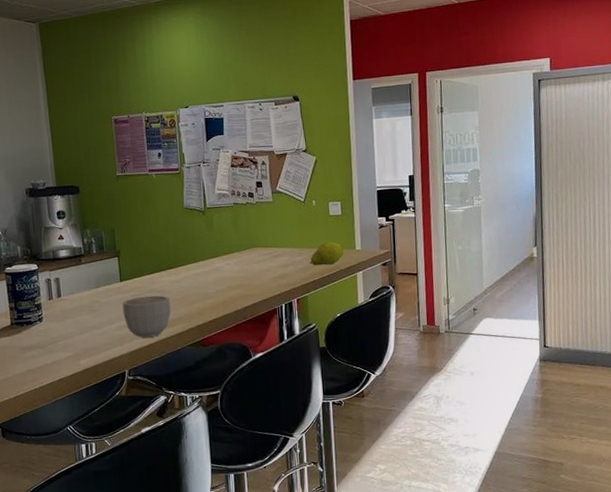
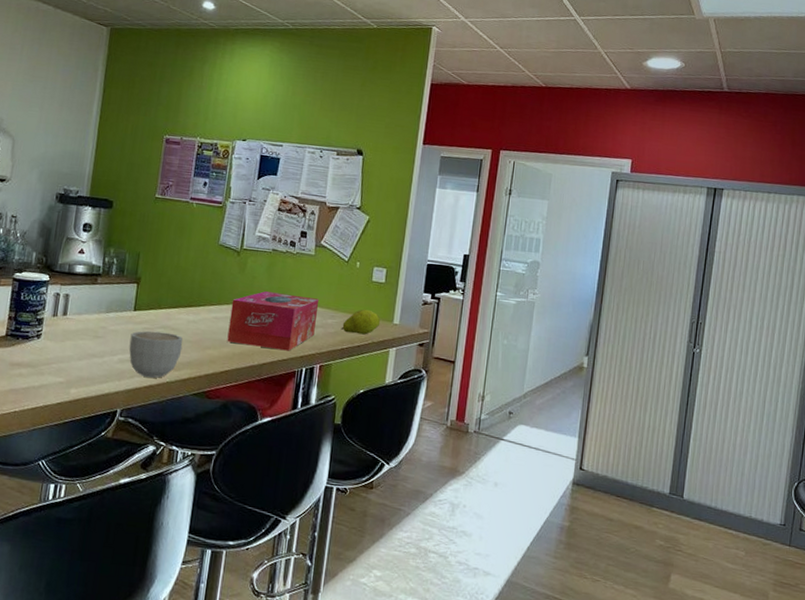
tissue box: none [206,240,287,294] -> present [227,291,320,351]

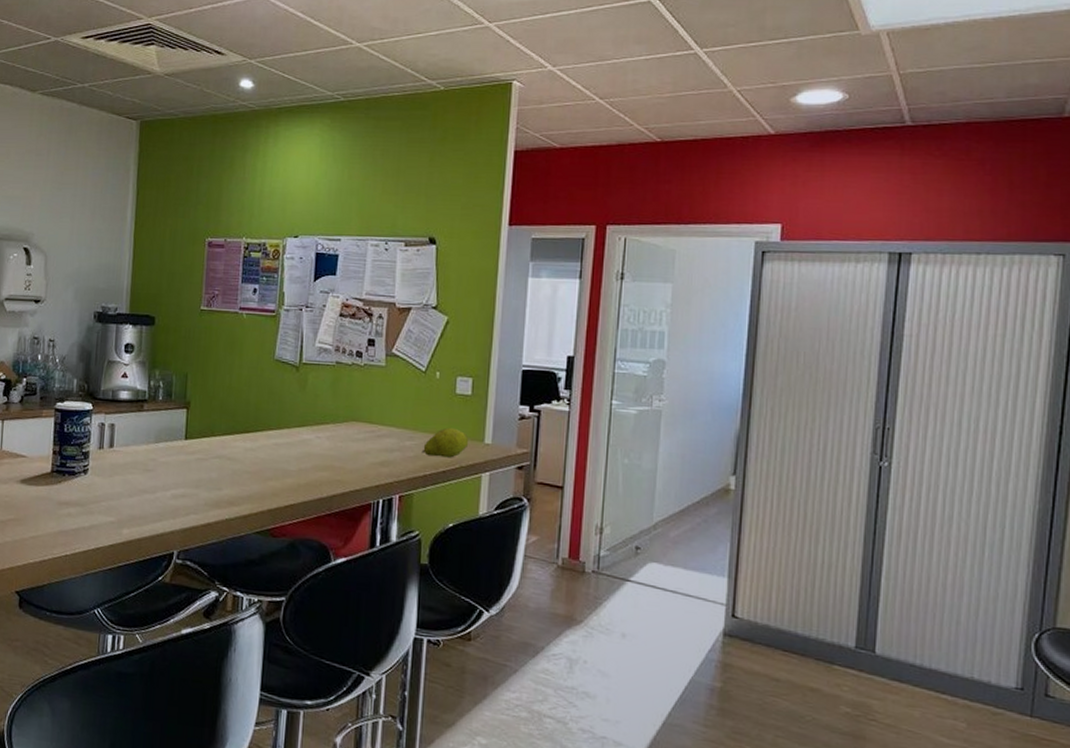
mug: present [129,330,183,378] -> none [182,461,241,515]
tissue box: present [227,291,320,351] -> none [290,411,394,480]

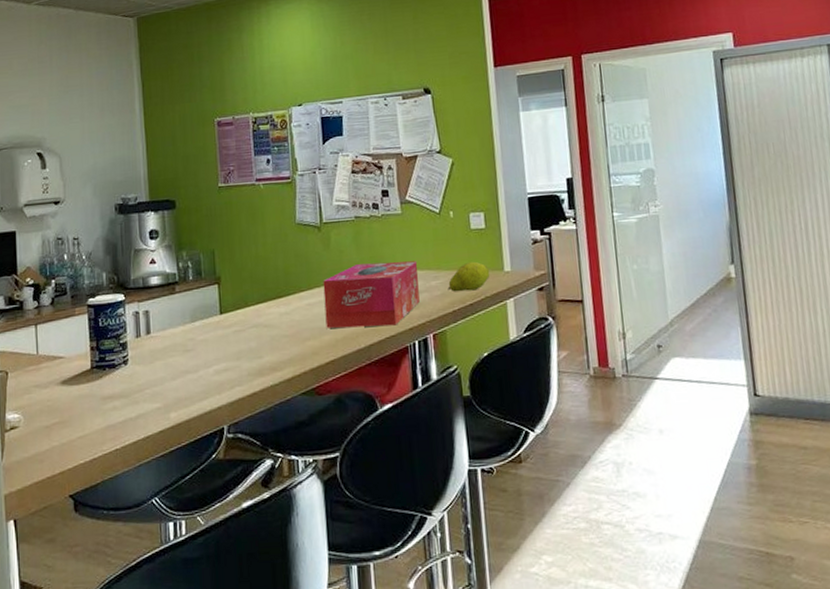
tissue box: none [290,411,394,480] -> present [323,261,420,328]

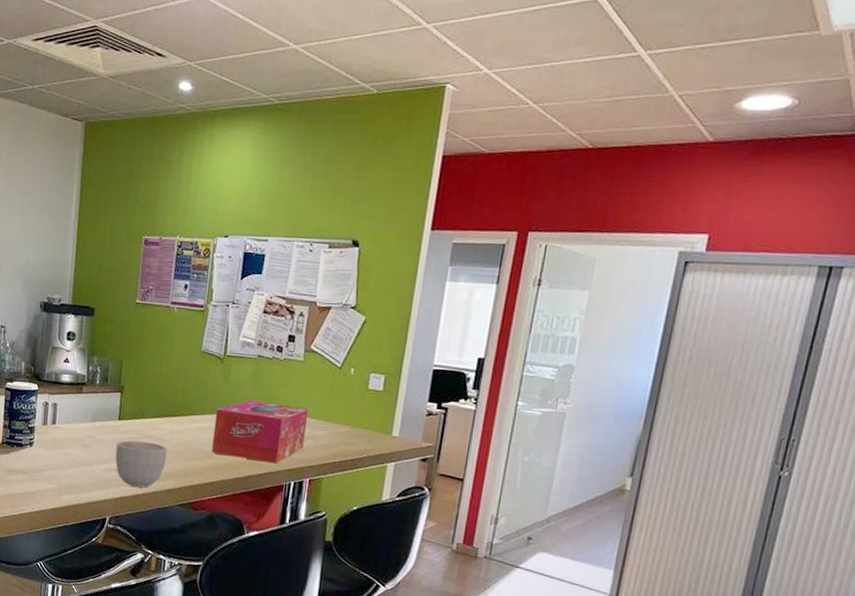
mug: none [222,331,280,385] -> present [115,440,167,488]
fruit: present [447,261,490,292] -> none [332,419,378,448]

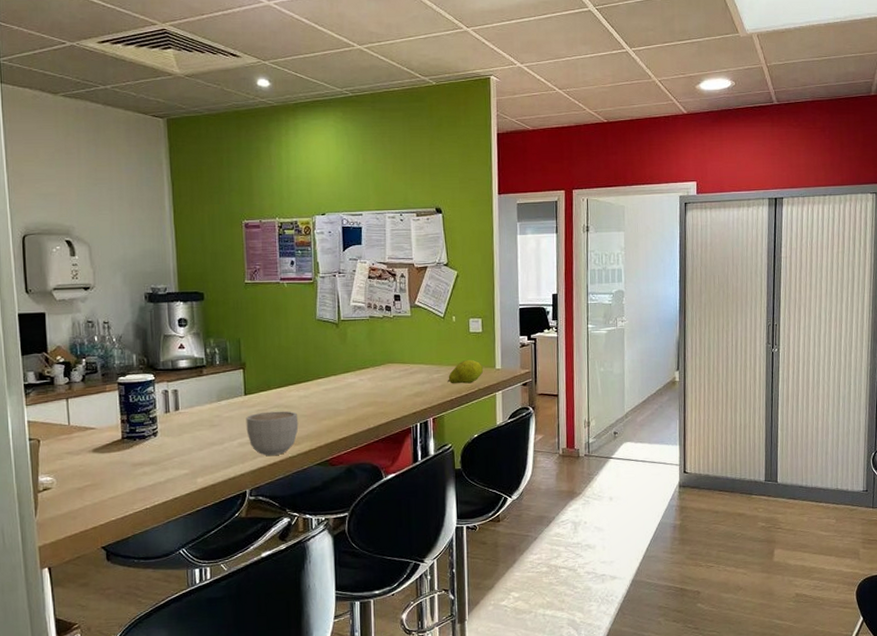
tissue box: present [211,400,309,464] -> none [339,356,423,411]
fruit: none [332,419,378,448] -> present [447,359,484,384]

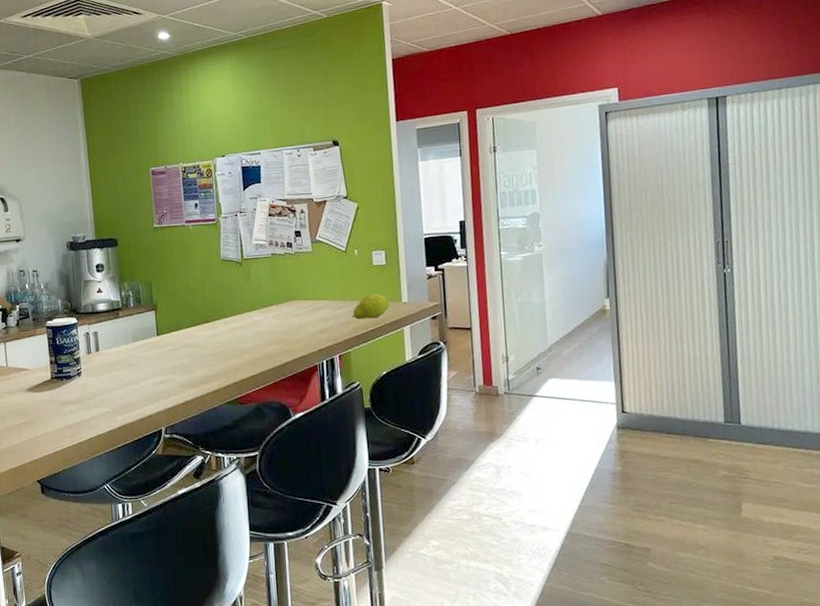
mug: present [246,411,299,456] -> none [159,350,208,394]

